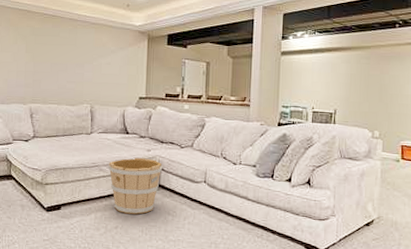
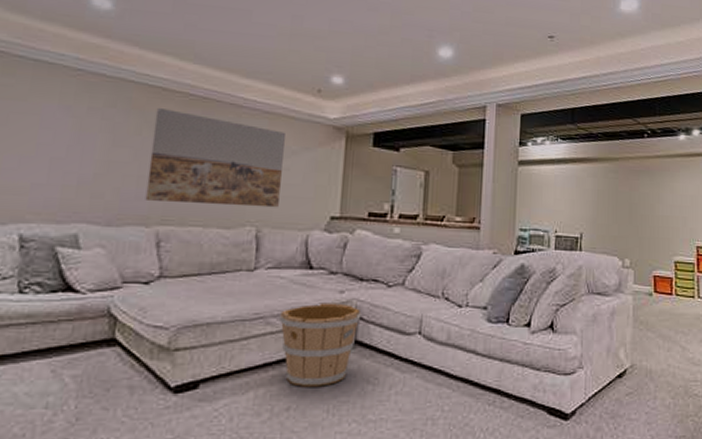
wall art: none [22,25,106,91] -> present [145,108,285,208]

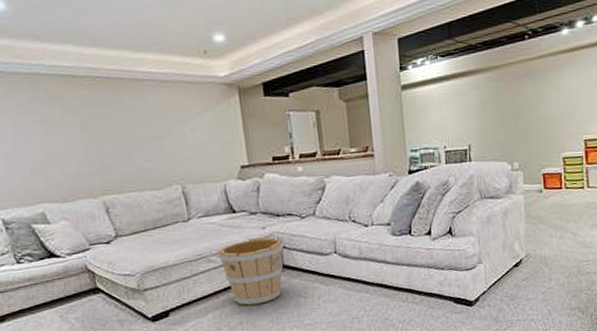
wall art: present [145,108,285,208] -> none [71,94,195,176]

